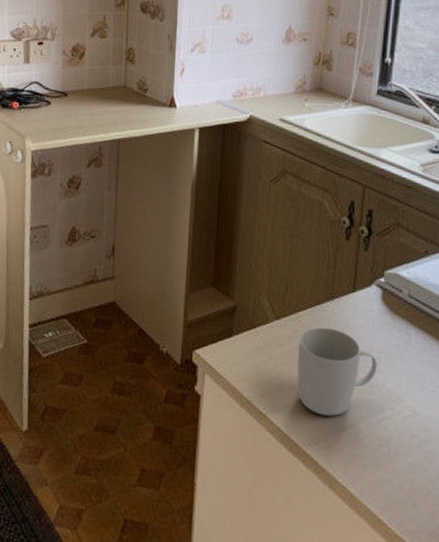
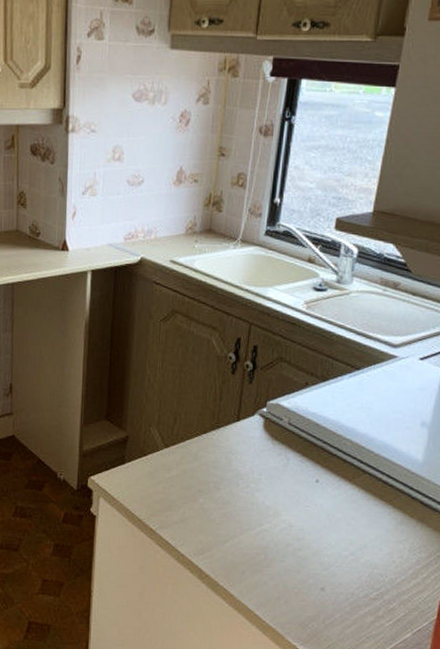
mug: present [297,327,377,417] -> none [184,453,258,531]

